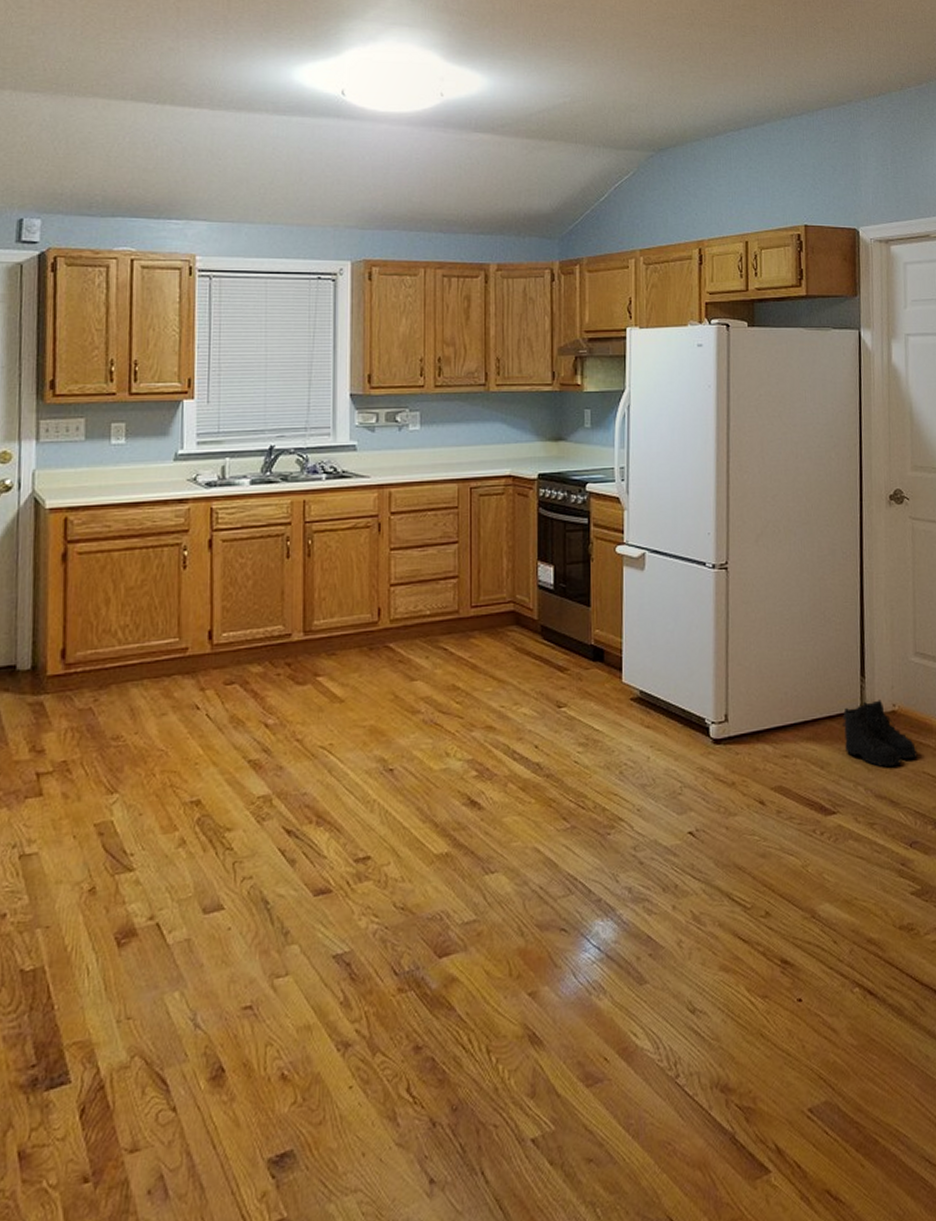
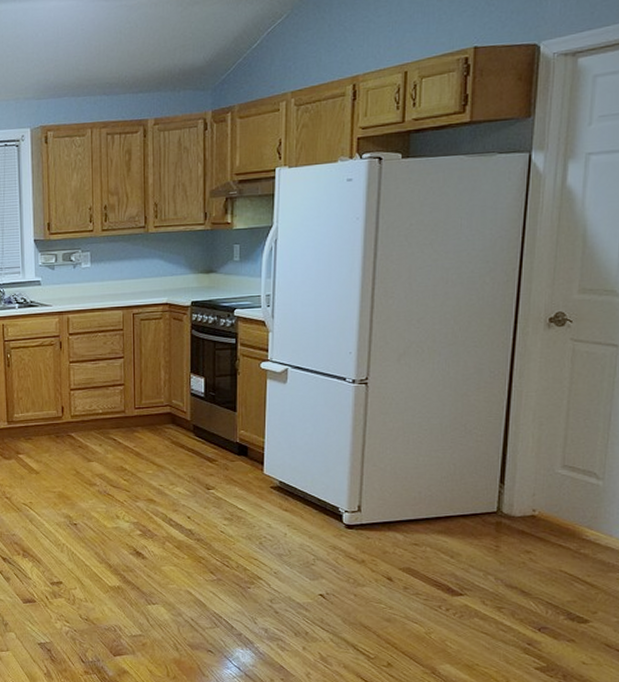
boots: present [842,700,918,767] -> none [477,505,556,562]

